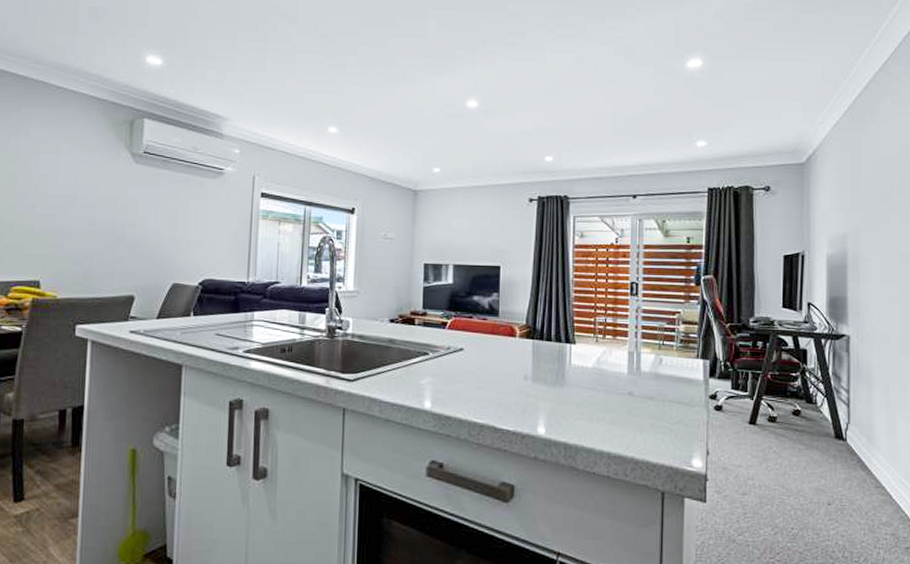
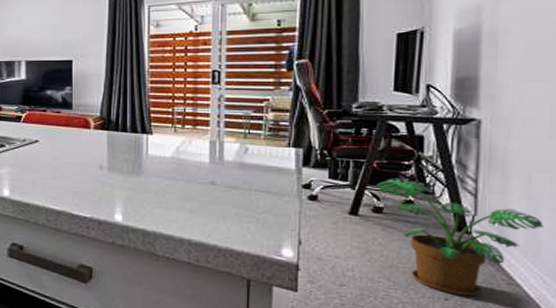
potted plant: none [770,388,899,500] -> present [376,178,543,296]

